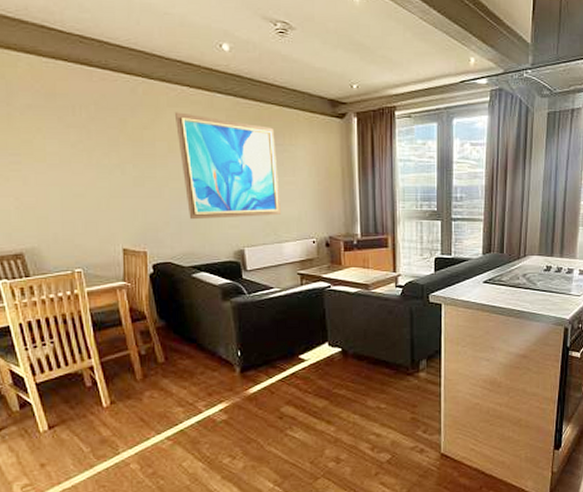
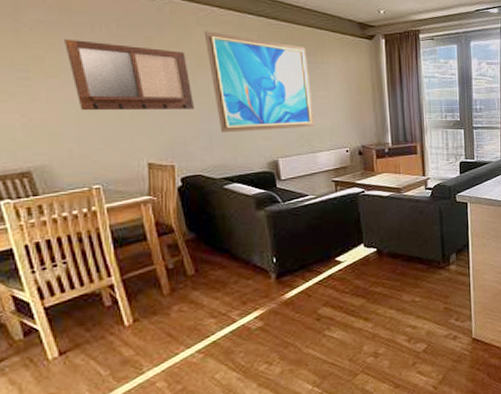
writing board: none [50,123,165,196] -> present [65,39,194,111]

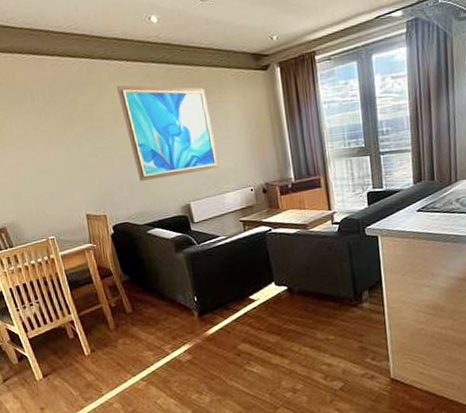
writing board: present [65,39,194,111] -> none [14,108,116,173]

